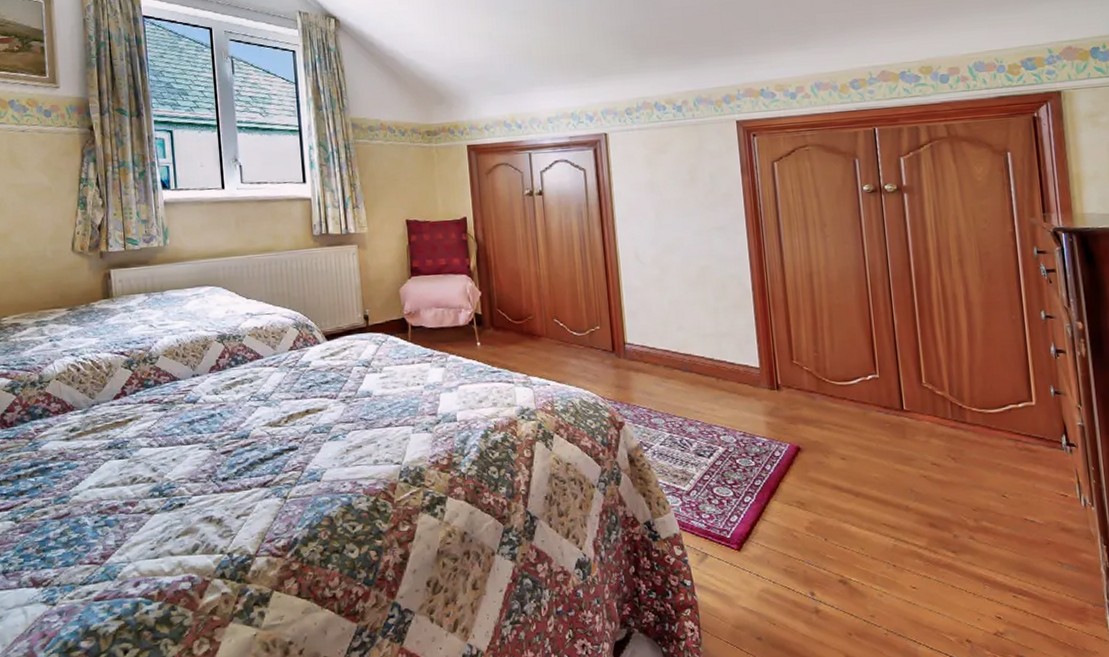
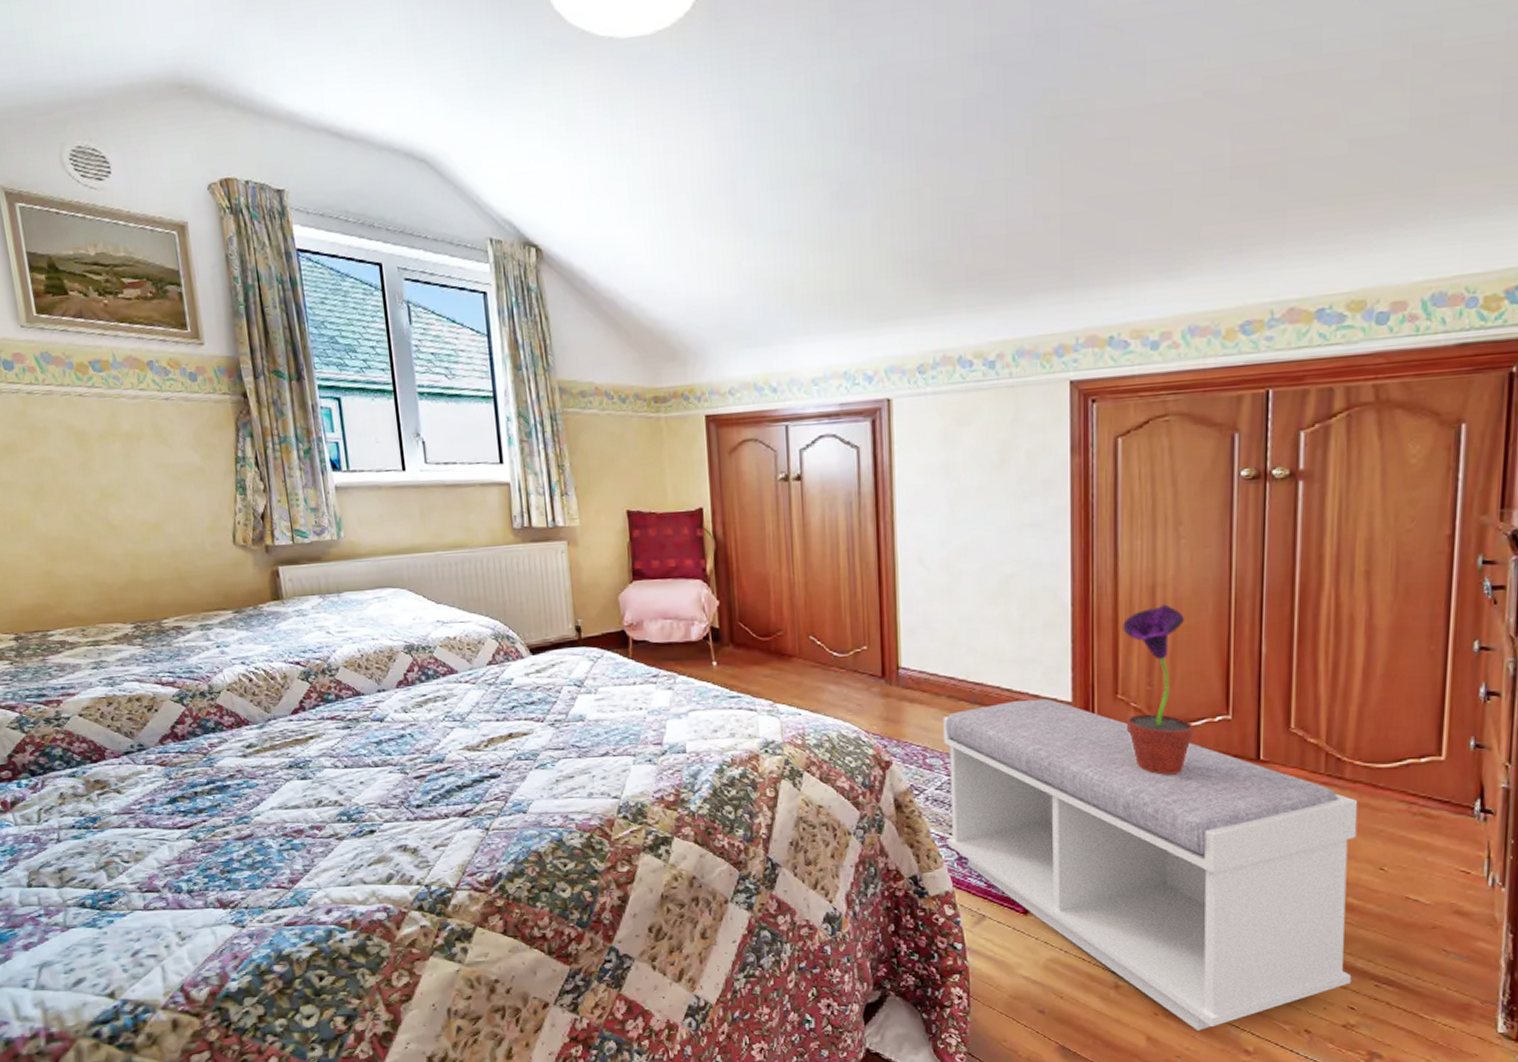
bench: none [661,365,996,647] -> present [942,698,1358,1031]
potted flower: none [791,288,853,425] -> present [1123,604,1194,775]

